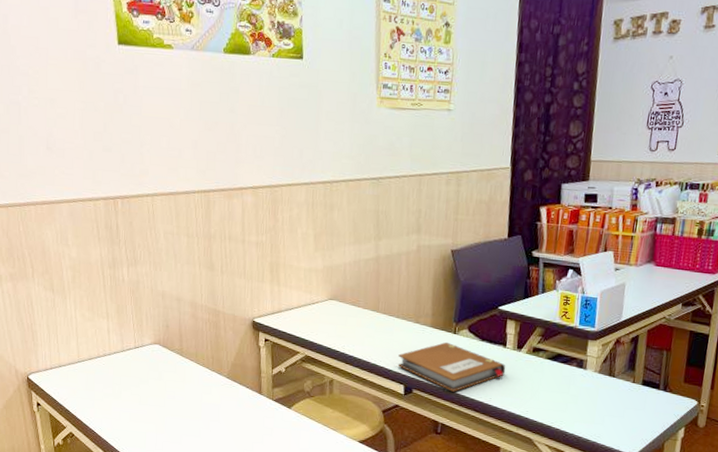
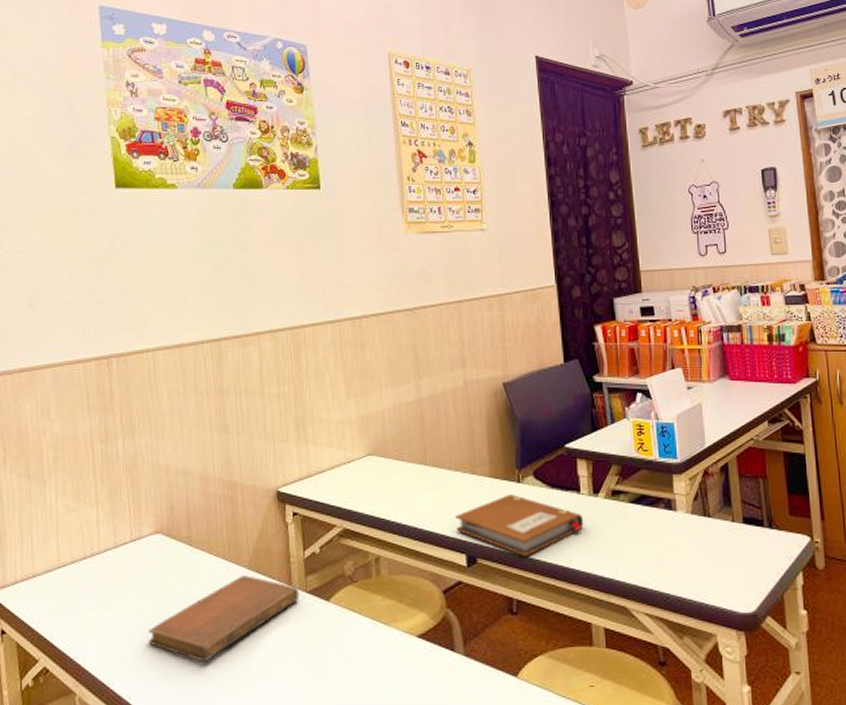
notebook: none [148,382,267,442] -> present [148,575,300,662]

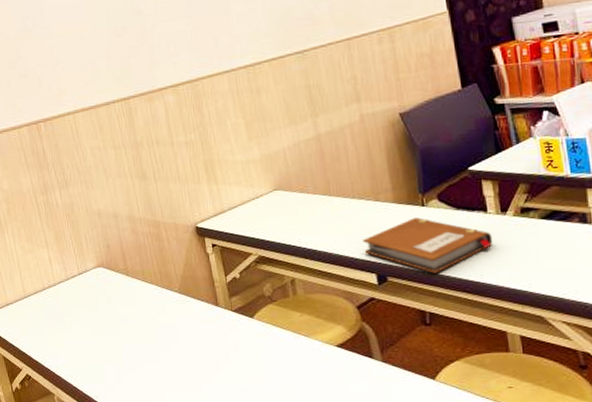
notebook: present [148,575,300,662] -> none [103,299,227,370]

